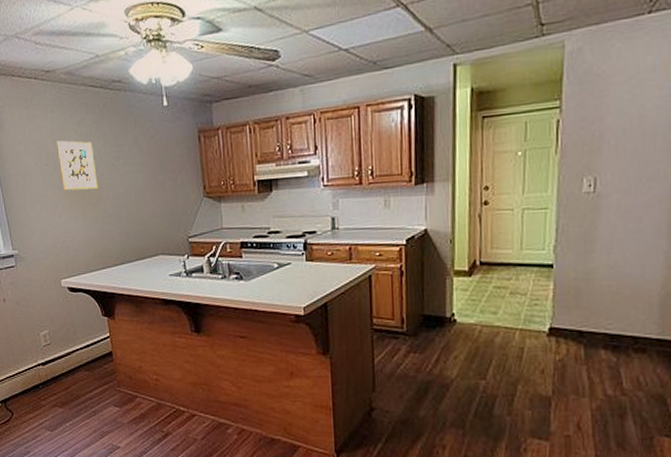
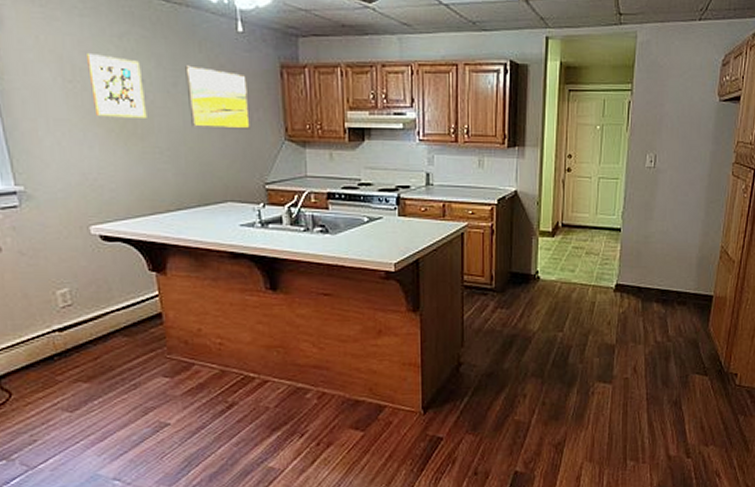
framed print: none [125,140,175,192] -> present [185,65,250,129]

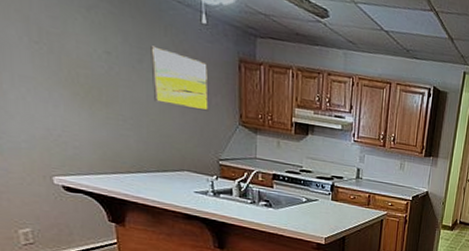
picture frame: present [87,54,147,118] -> none [54,19,112,87]

